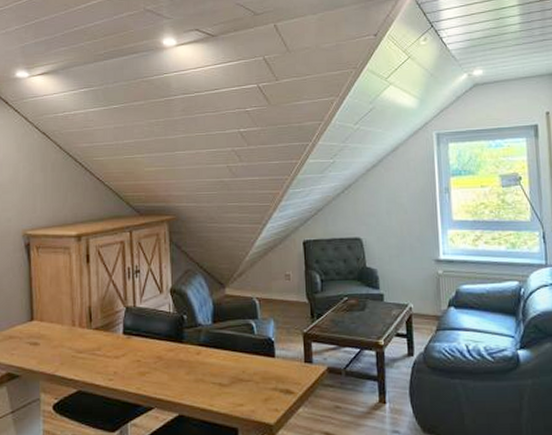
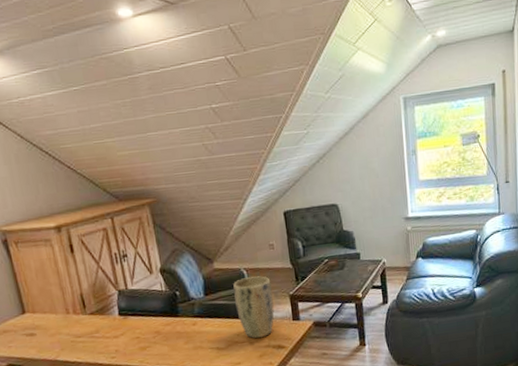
plant pot: none [242,308,285,379] -> present [232,276,275,339]

